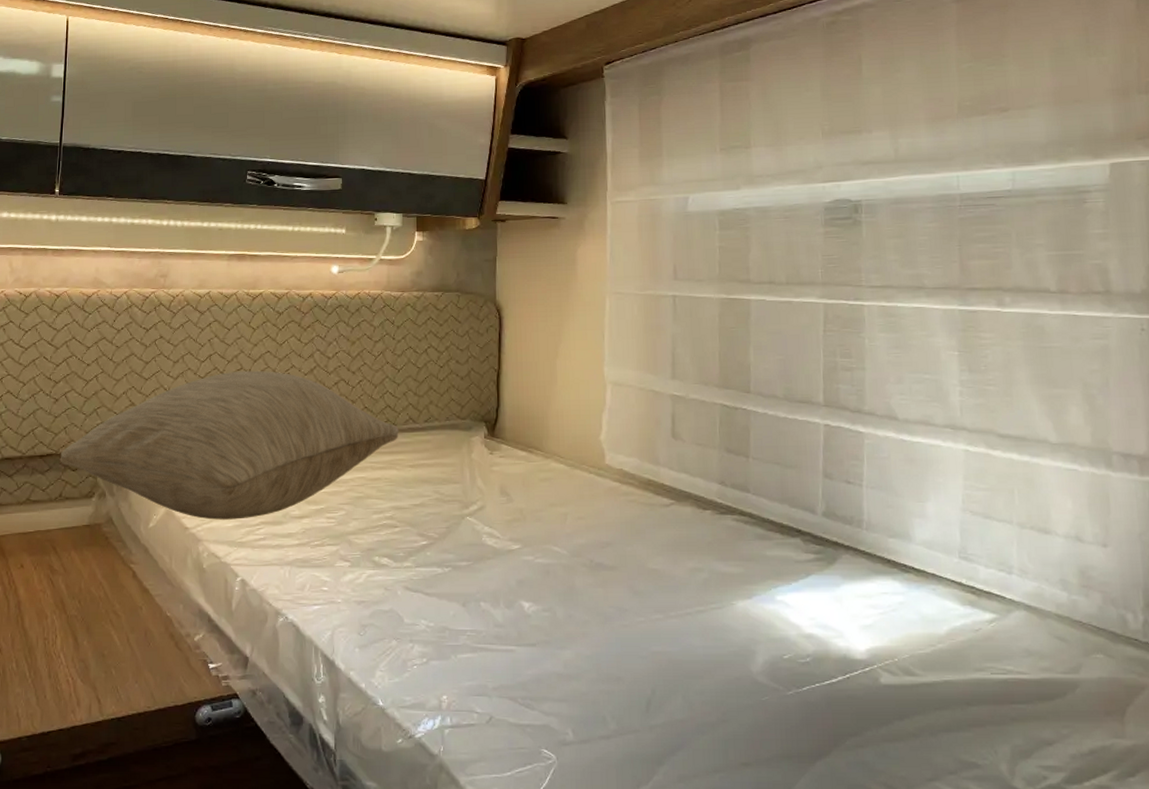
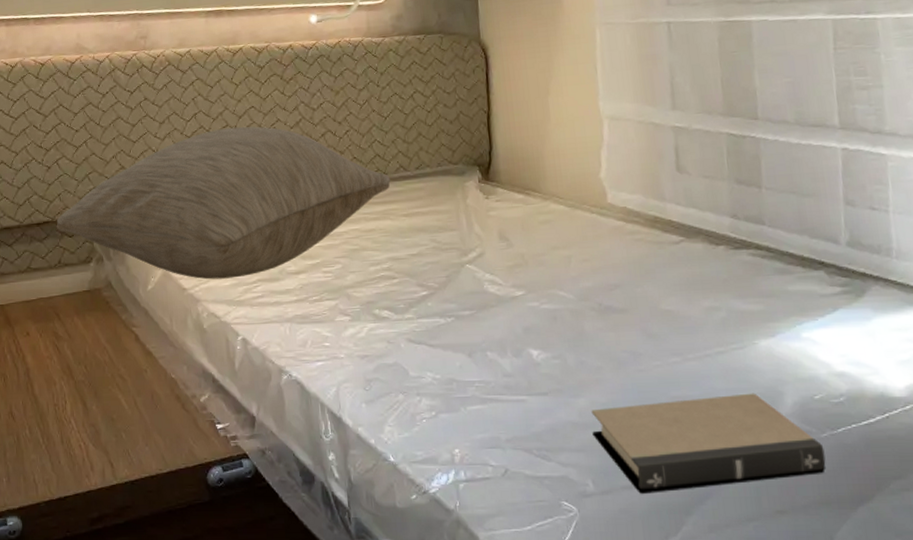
book: none [575,651,790,745] -> present [591,393,826,495]

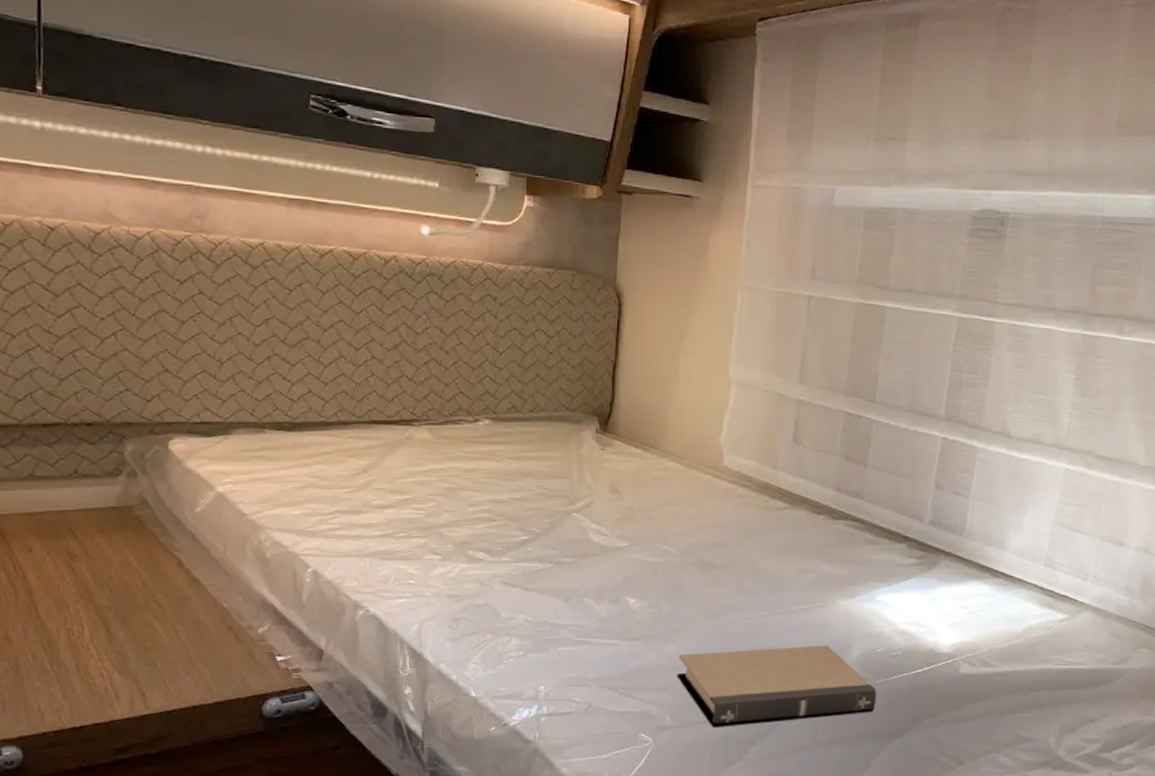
pillow: present [56,126,391,280] -> none [71,340,500,507]

